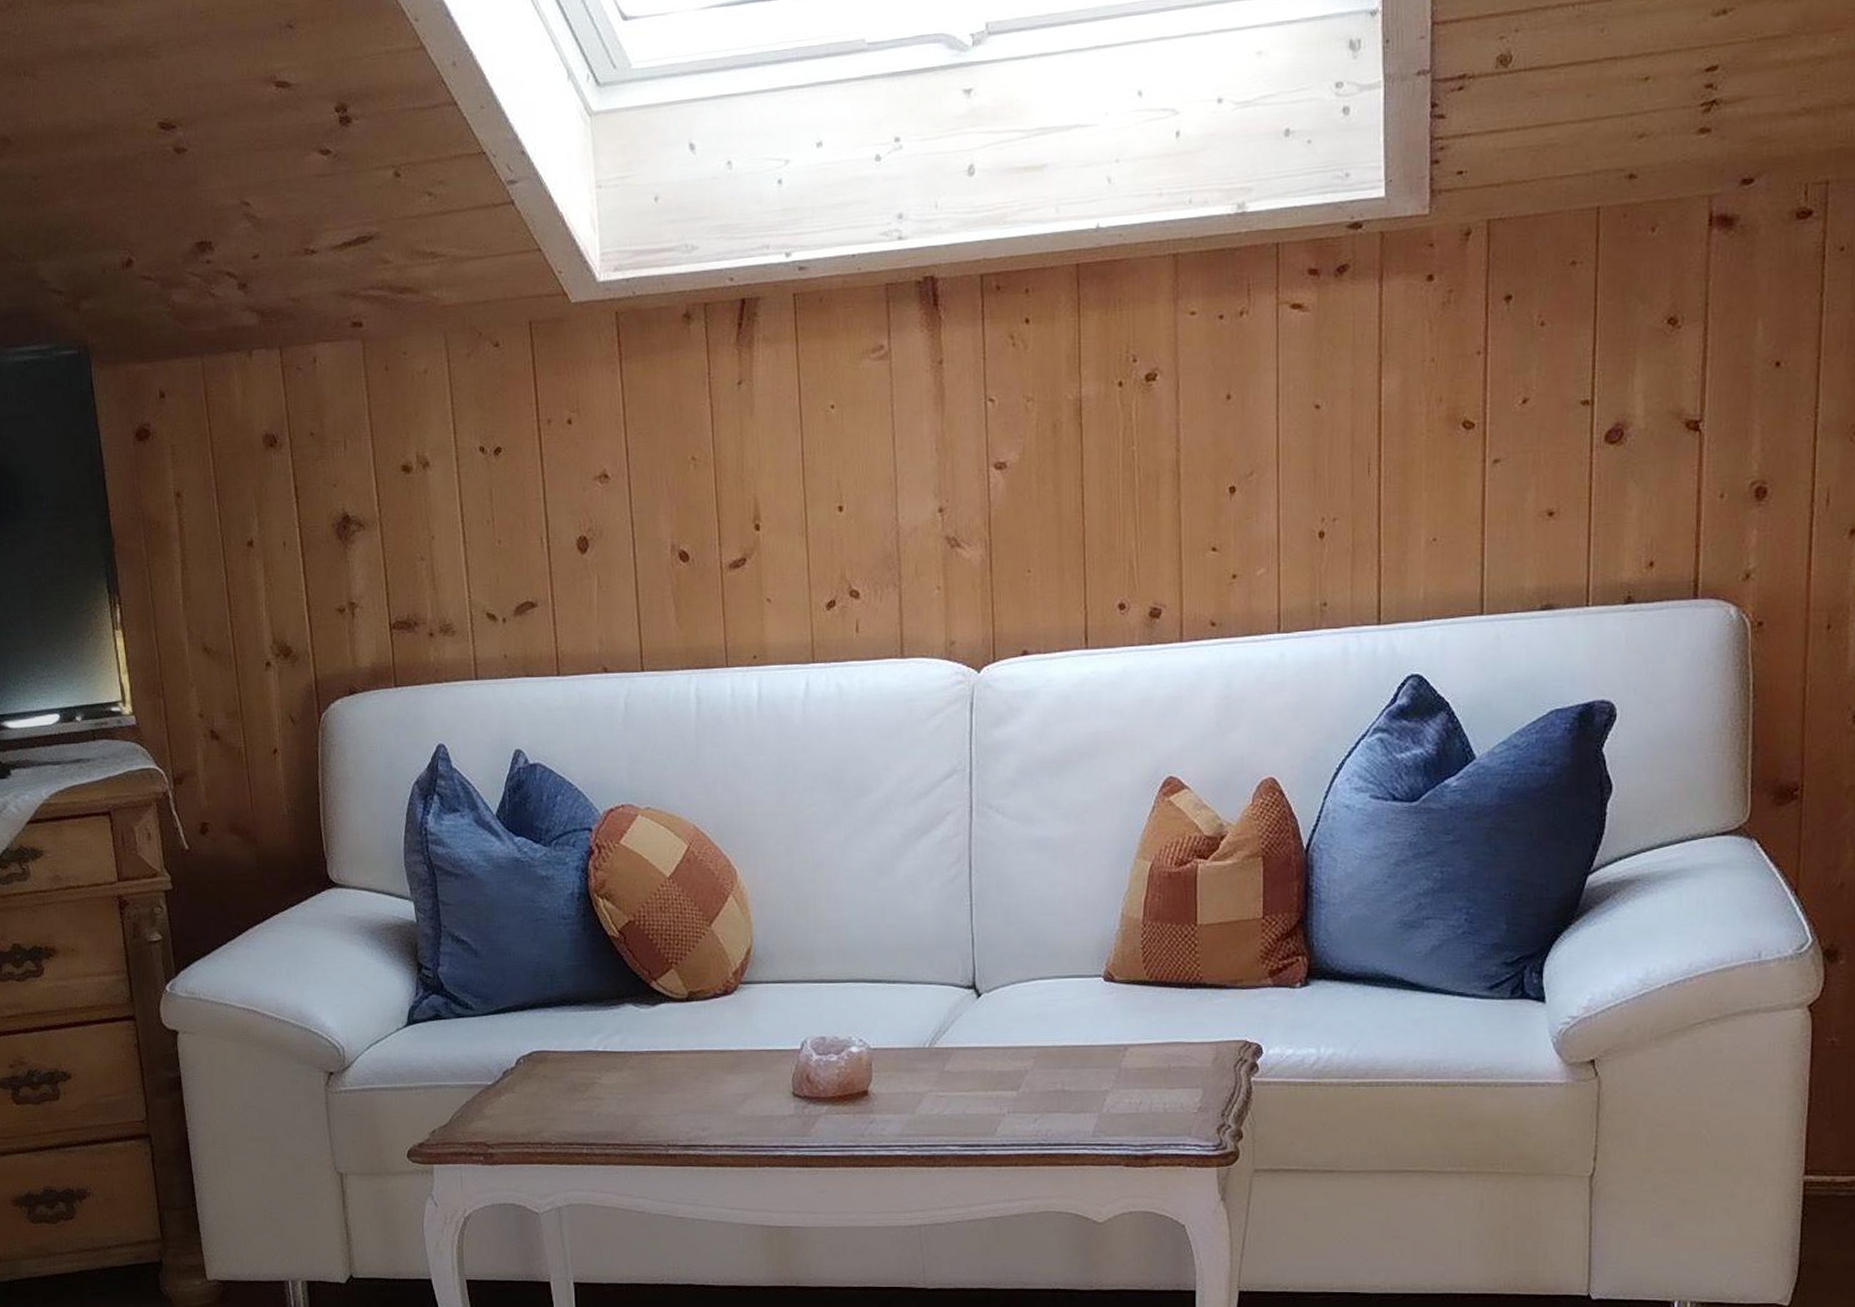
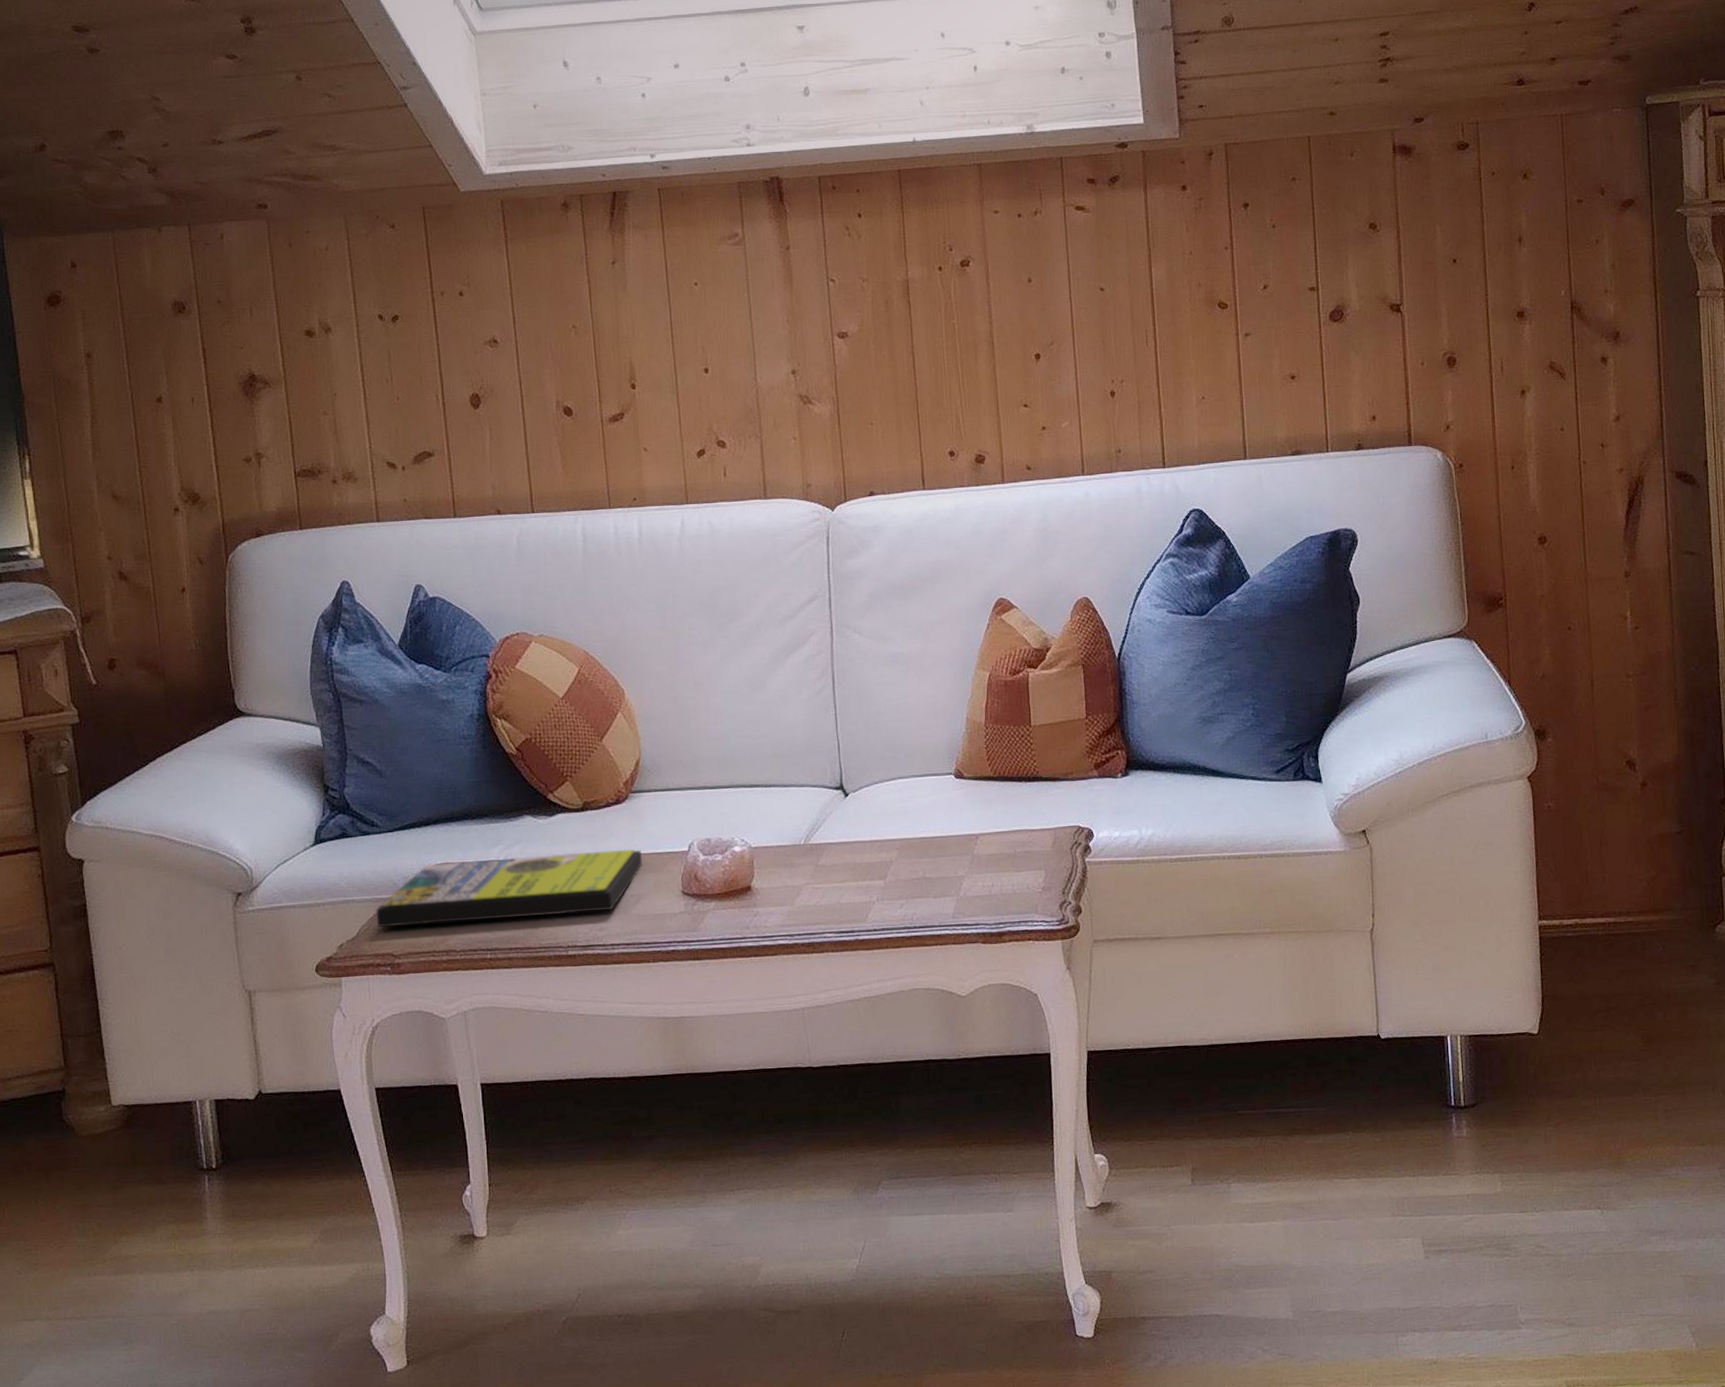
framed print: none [469,1044,750,1115] -> present [376,848,642,927]

